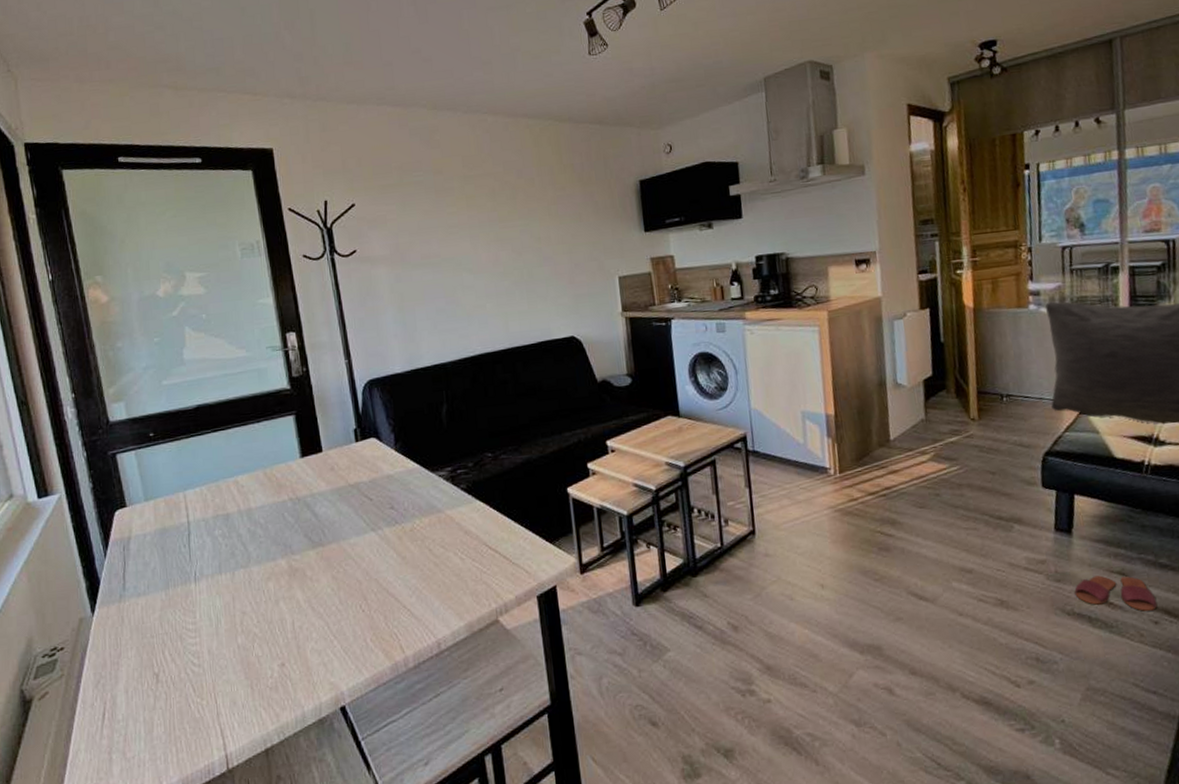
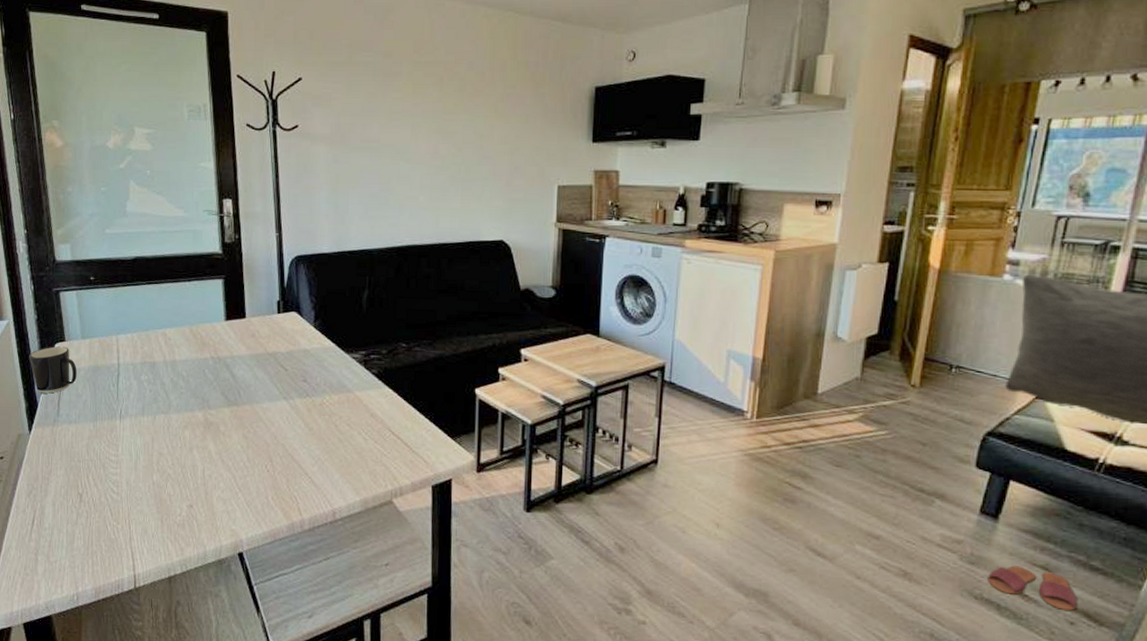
mug: none [86,512,143,568] -> present [29,346,77,394]

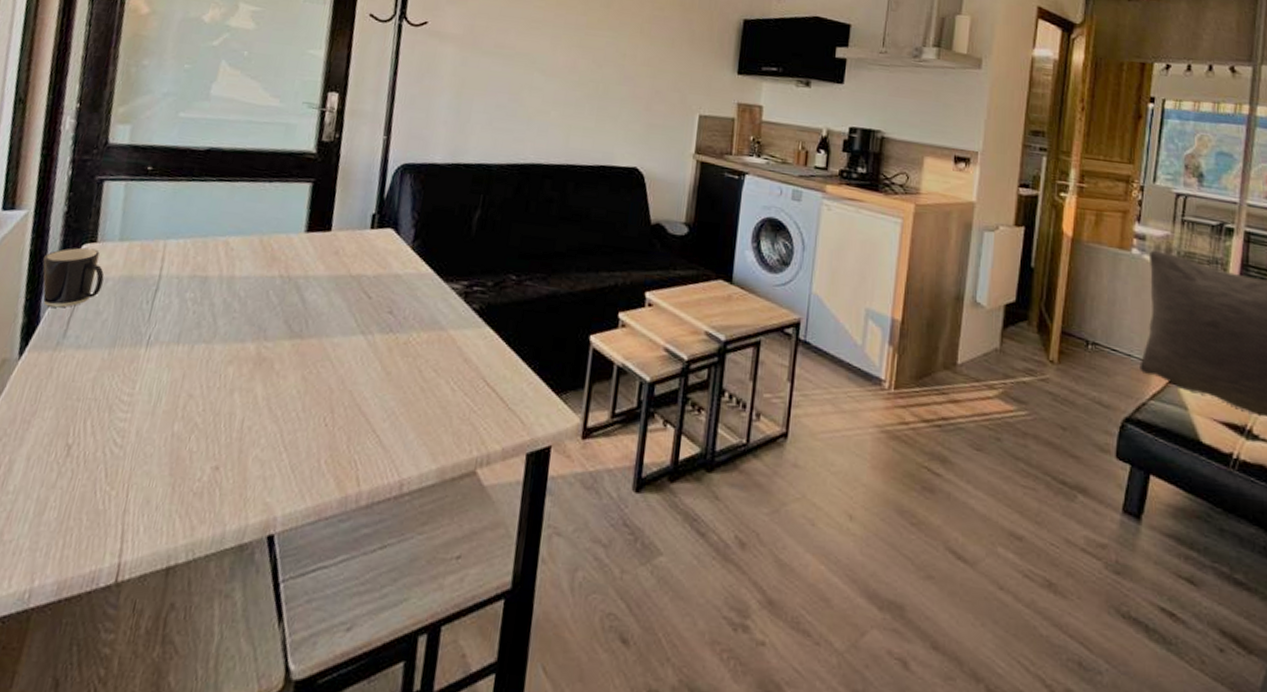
slippers: present [987,565,1078,611] -> none [1134,577,1226,635]

